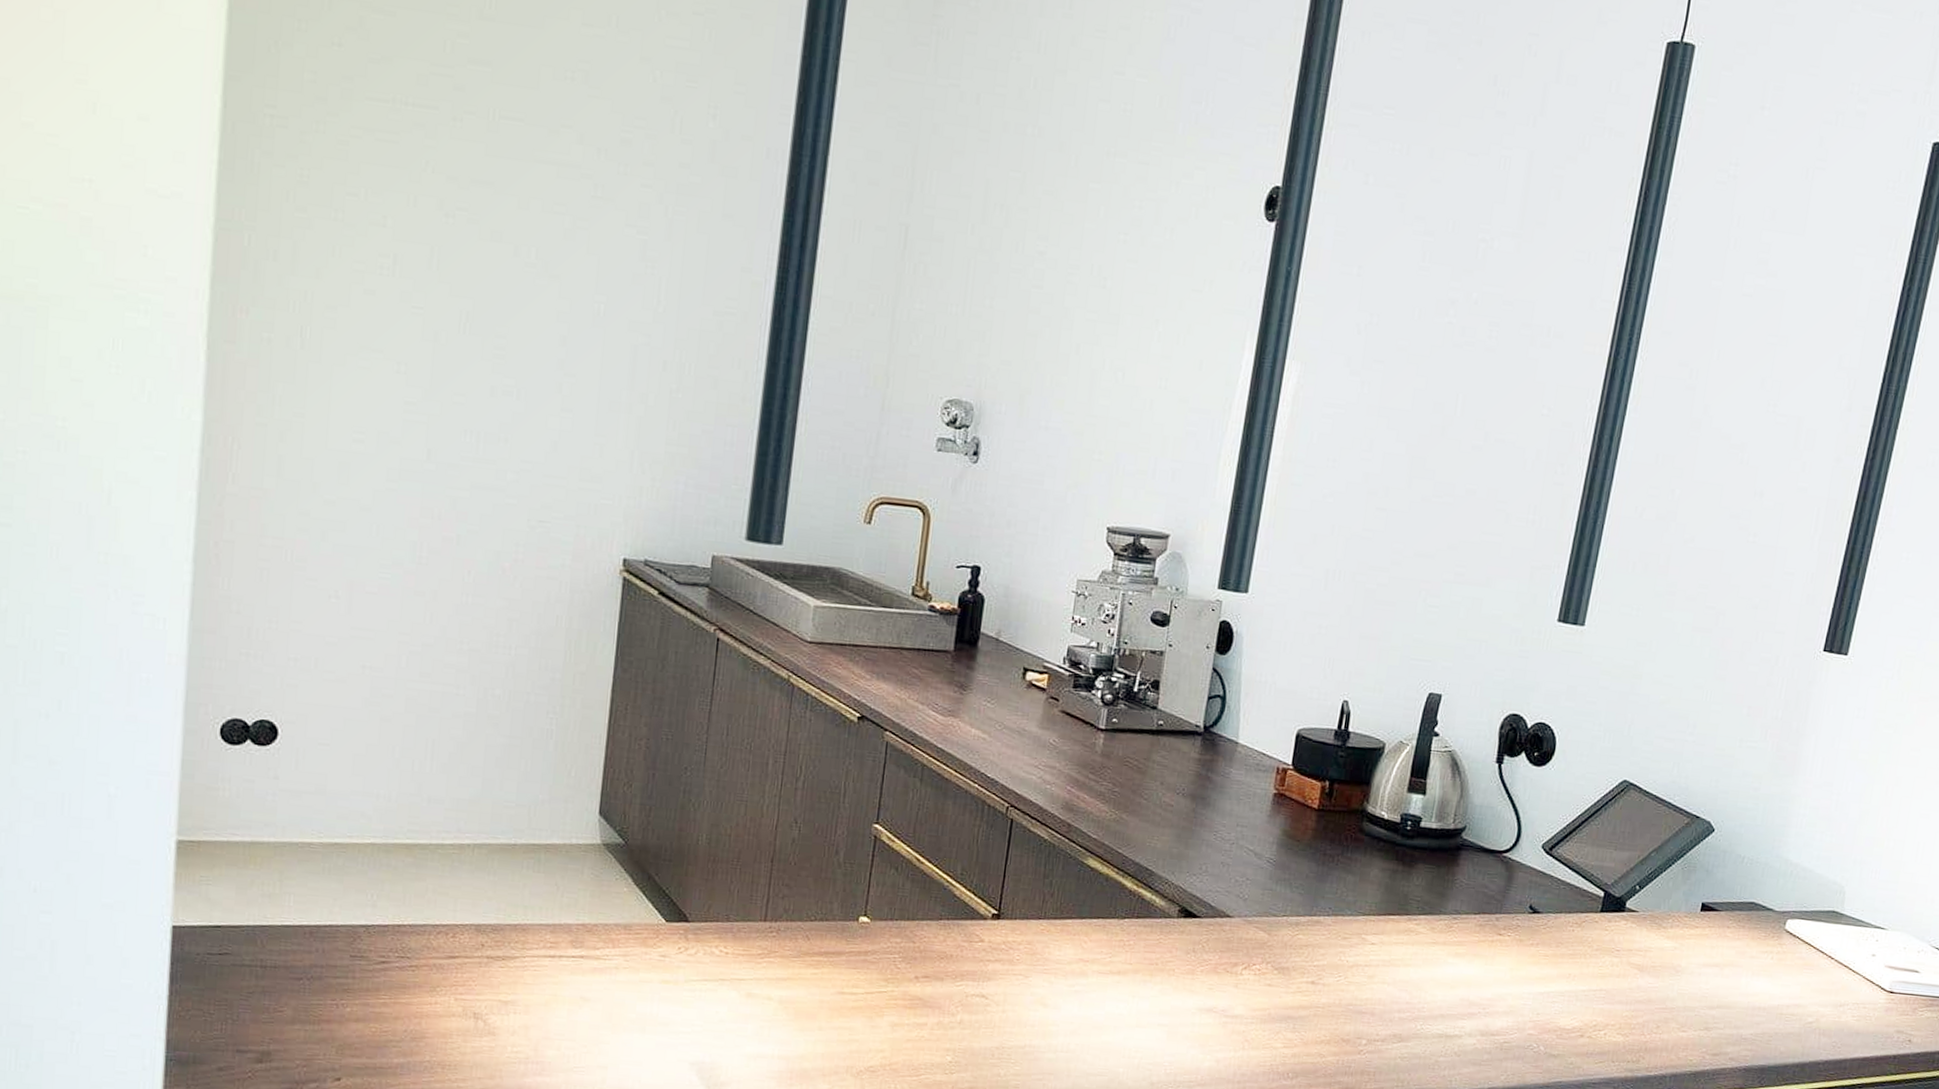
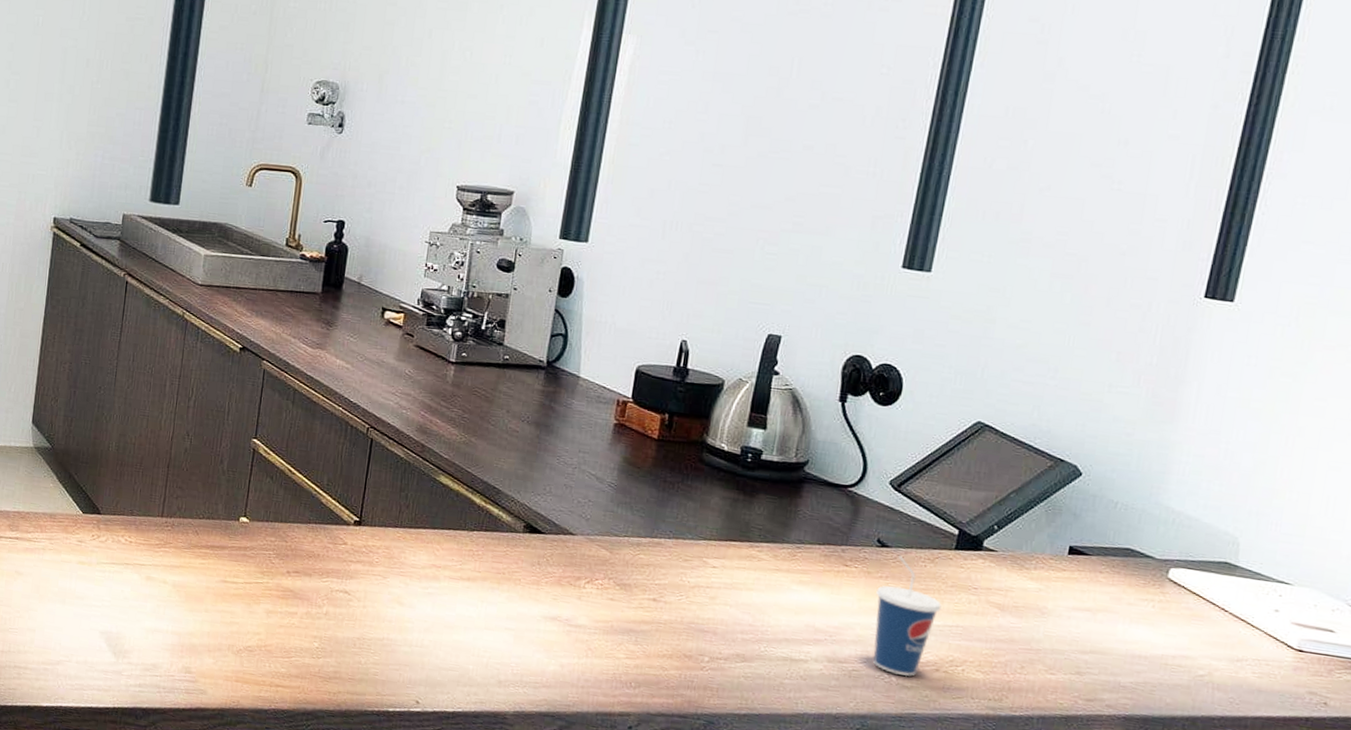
cup: none [1523,920,1587,1045] -> present [873,555,942,677]

